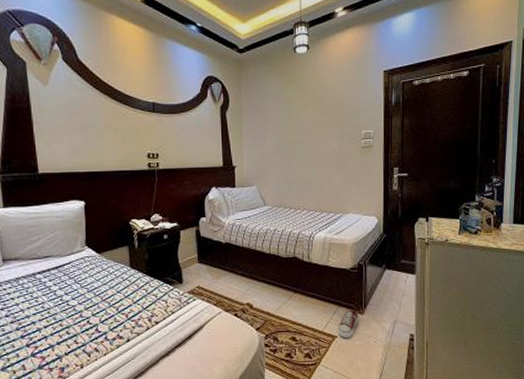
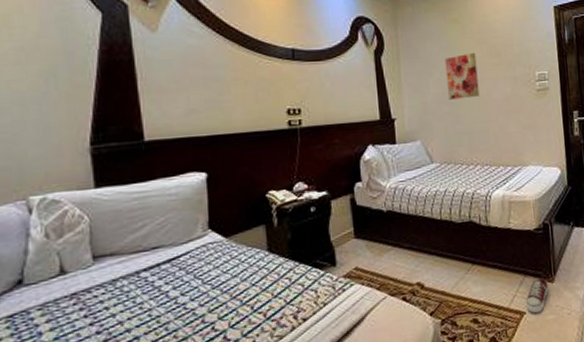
wall art: none [281,111,310,152] -> present [444,52,479,100]

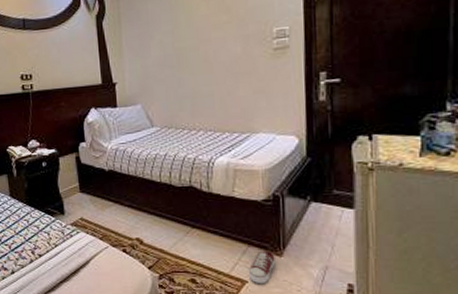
wall art: present [444,52,479,100] -> none [167,10,205,63]

